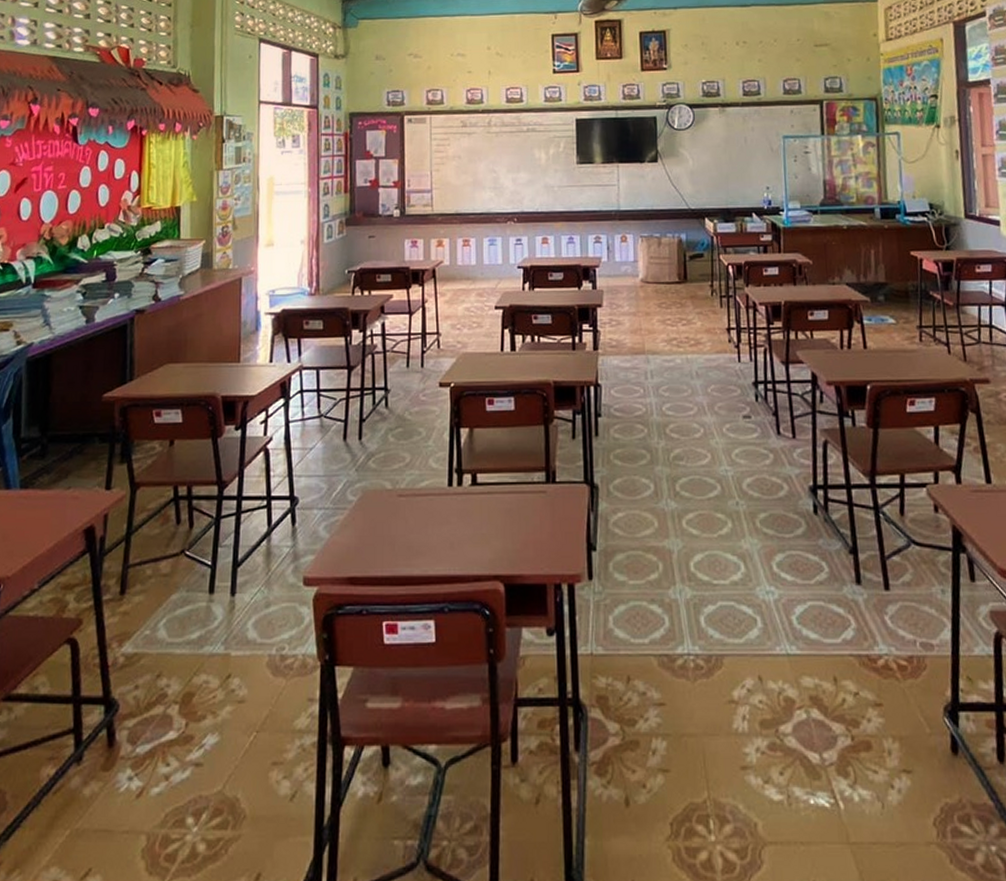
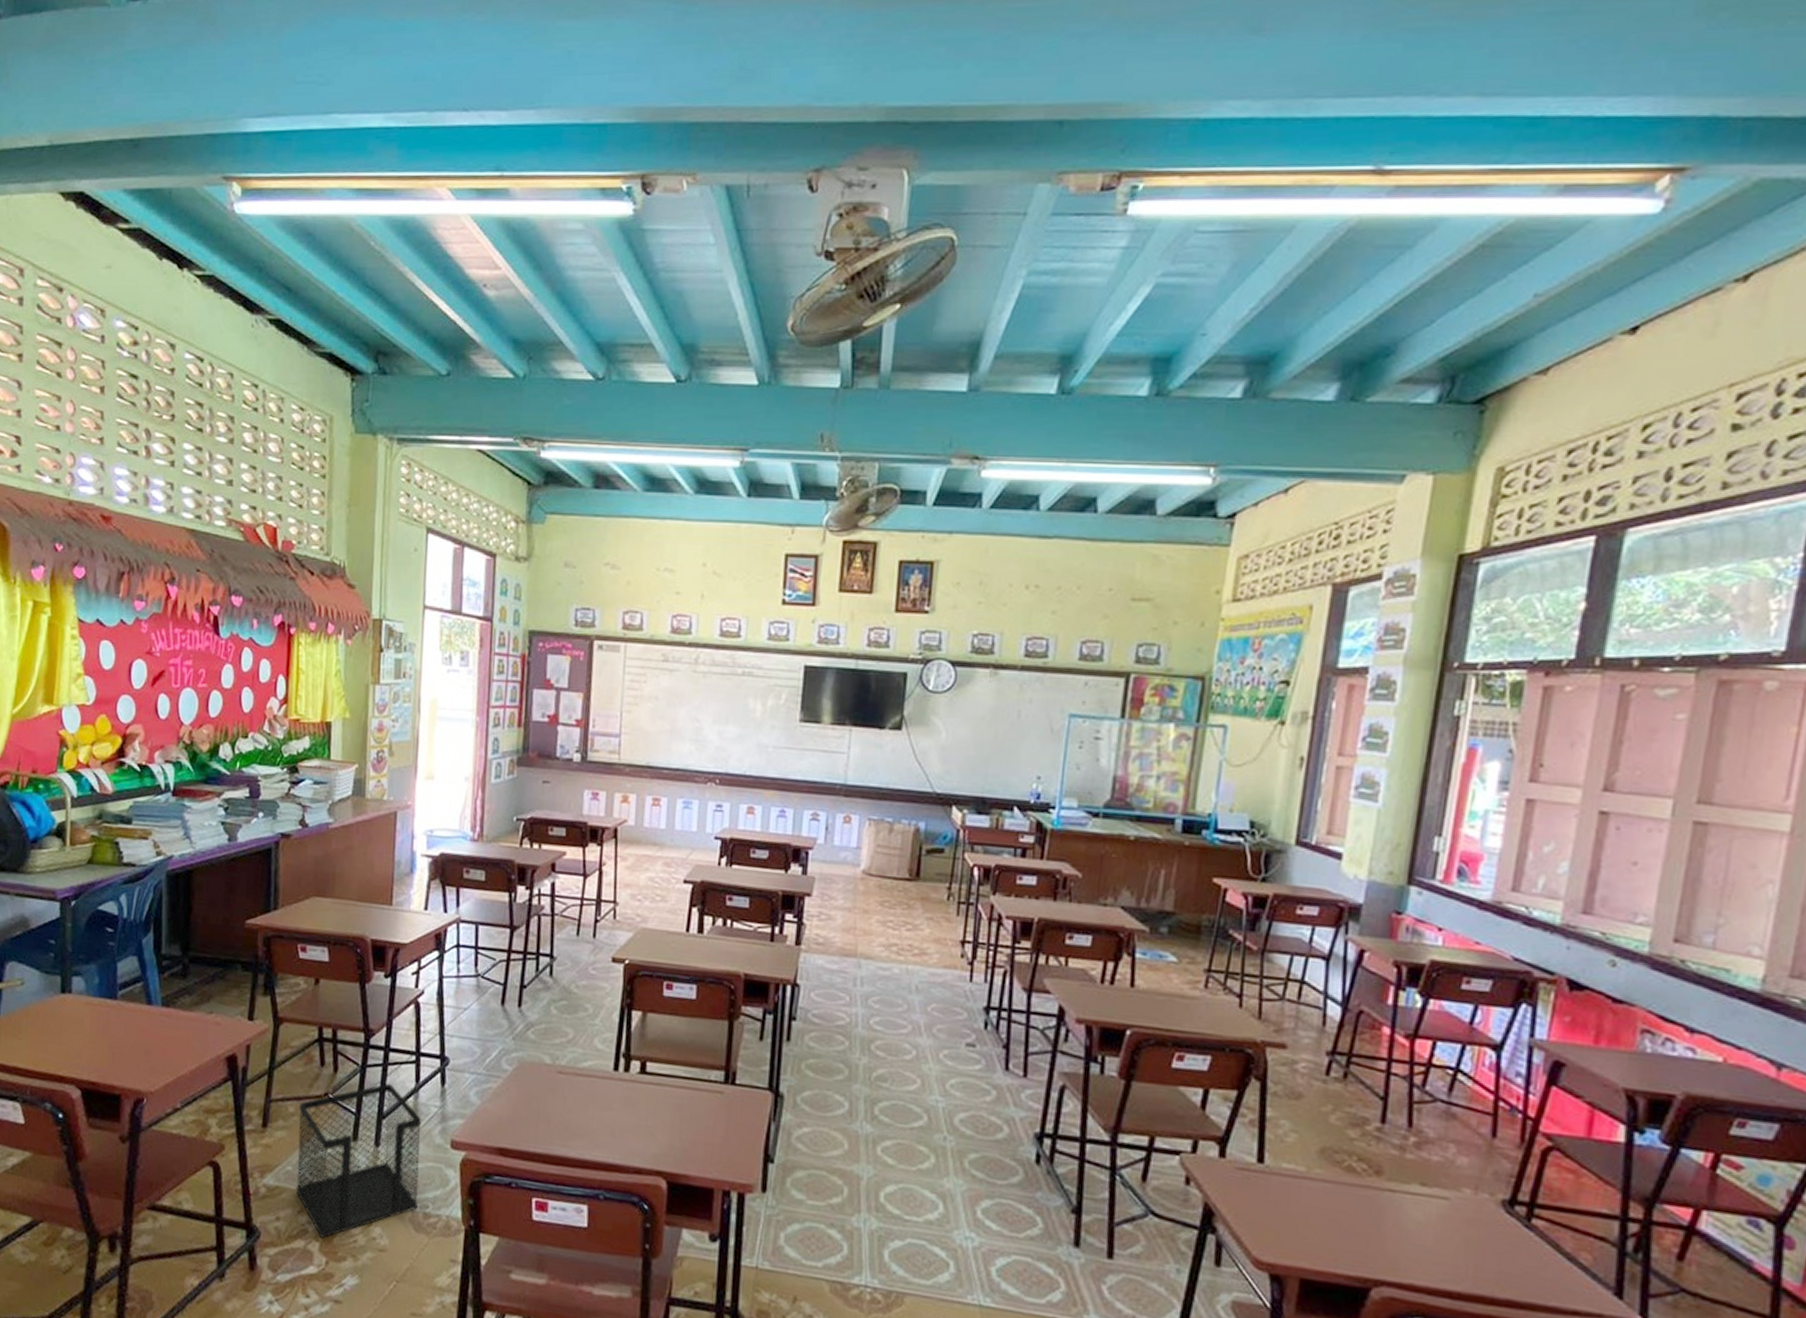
wastebasket: none [154,531,275,699] -> present [295,1083,422,1238]

